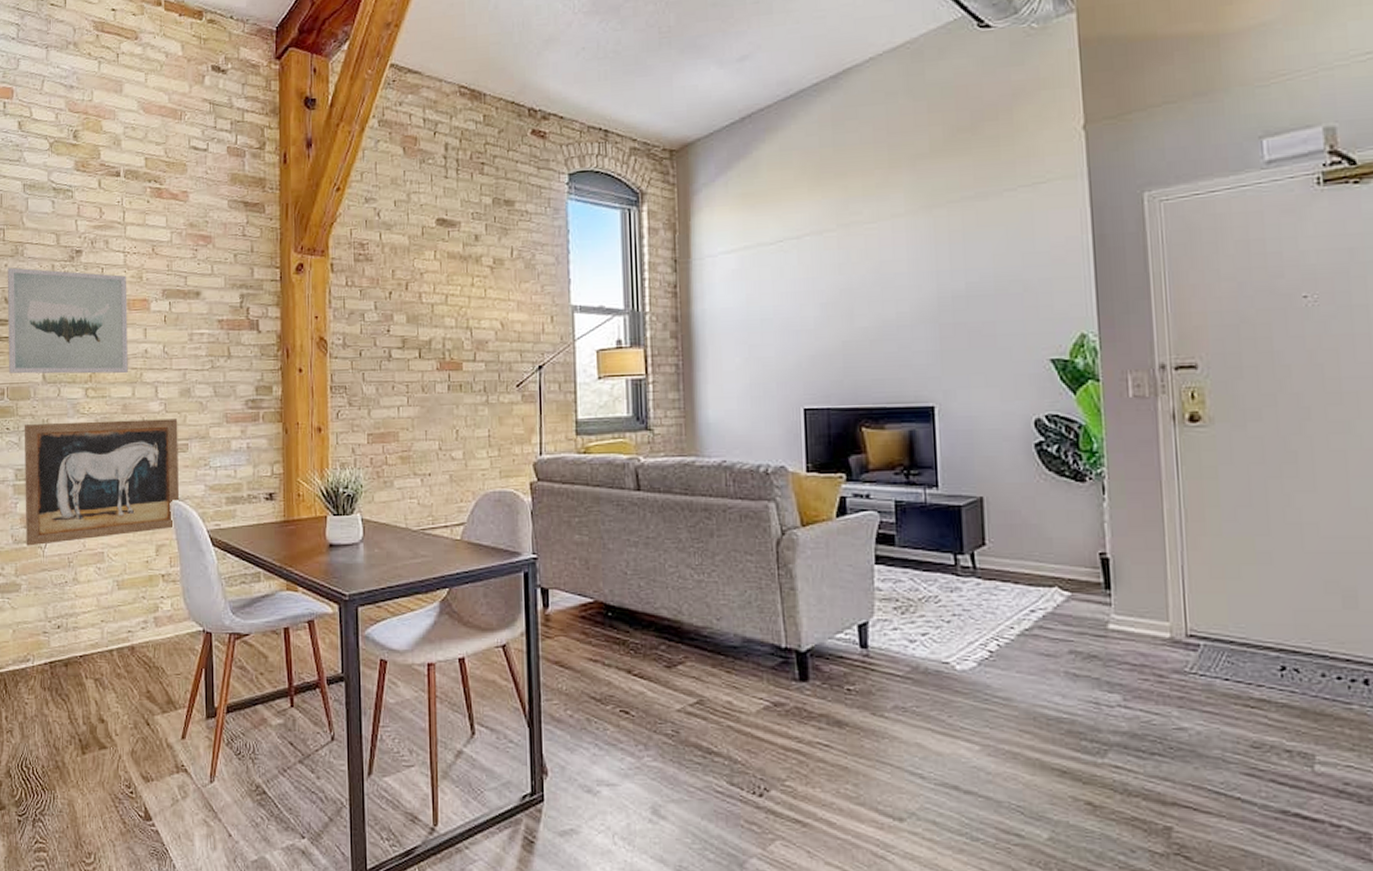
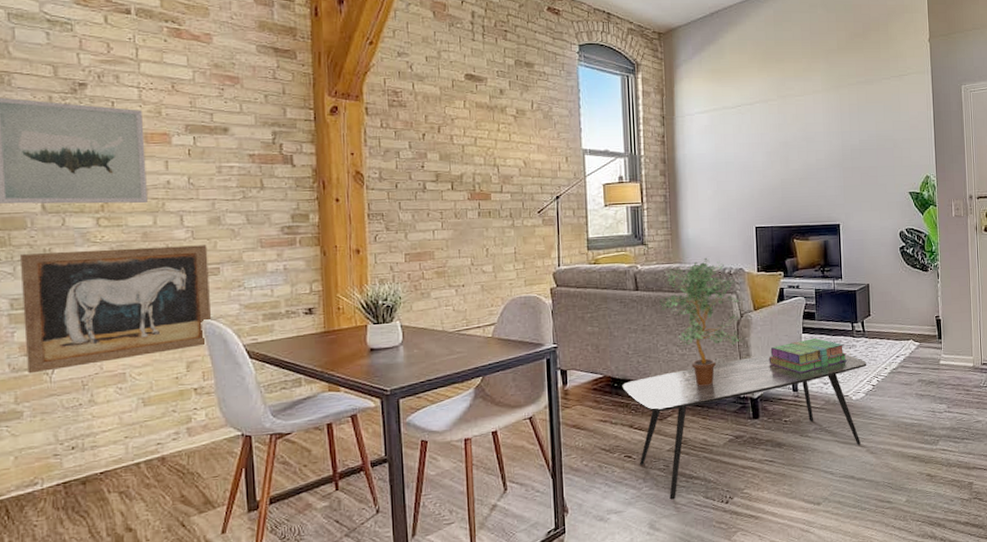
coffee table: none [618,591,980,780] -> present [622,354,867,500]
potted plant: none [668,449,789,628] -> present [659,257,746,387]
stack of books: none [823,573,947,622] -> present [768,338,847,373]

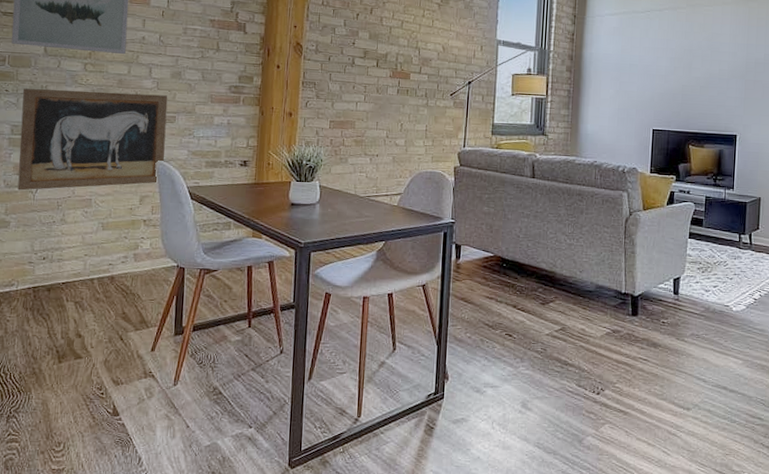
coffee table: present [622,354,867,500] -> none [510,254,751,383]
potted plant: present [659,257,746,387] -> none [553,153,632,278]
stack of books: present [768,338,847,373] -> none [652,244,731,277]

